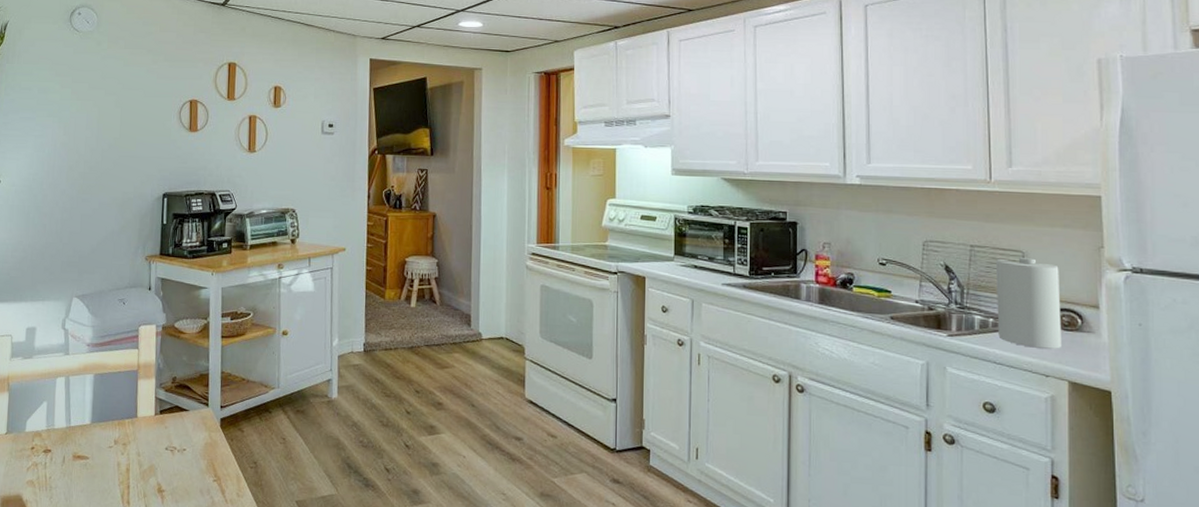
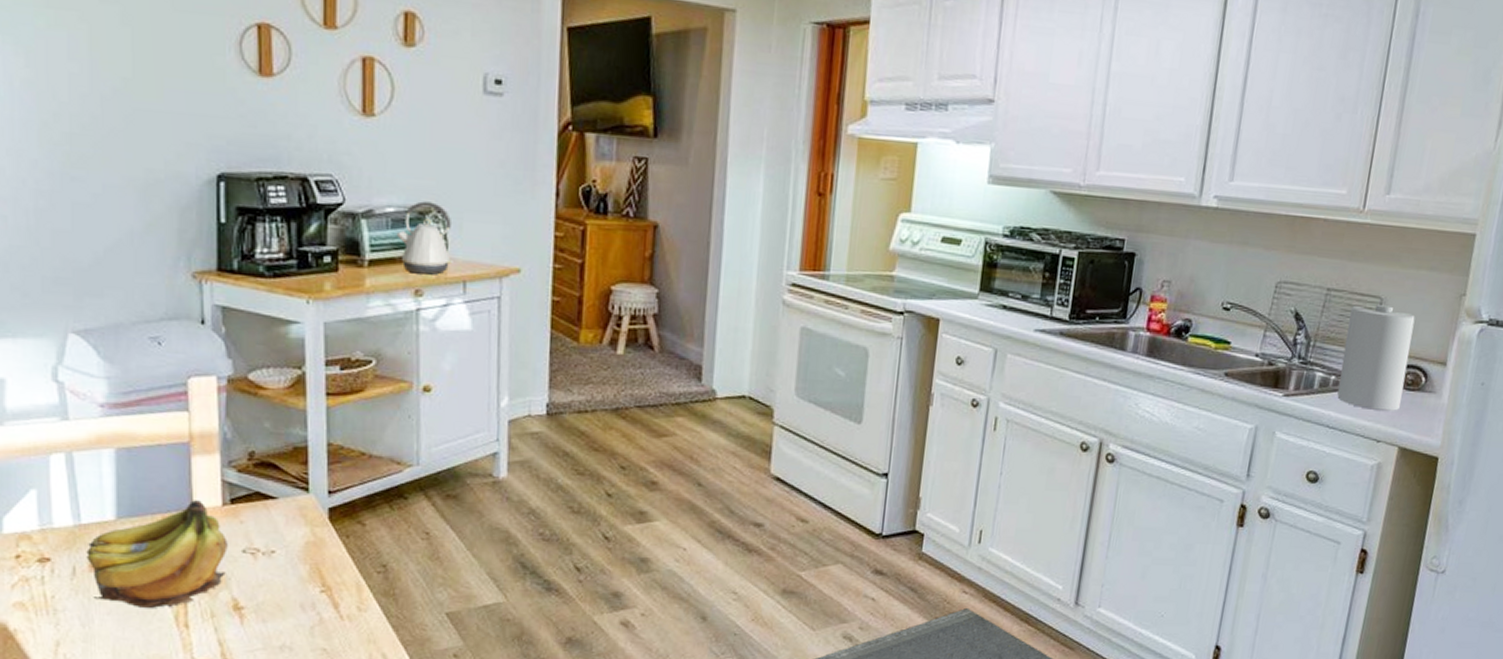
fruit: none [72,411,157,489] -> present [86,500,228,609]
kettle: none [267,205,303,254] -> present [396,201,455,275]

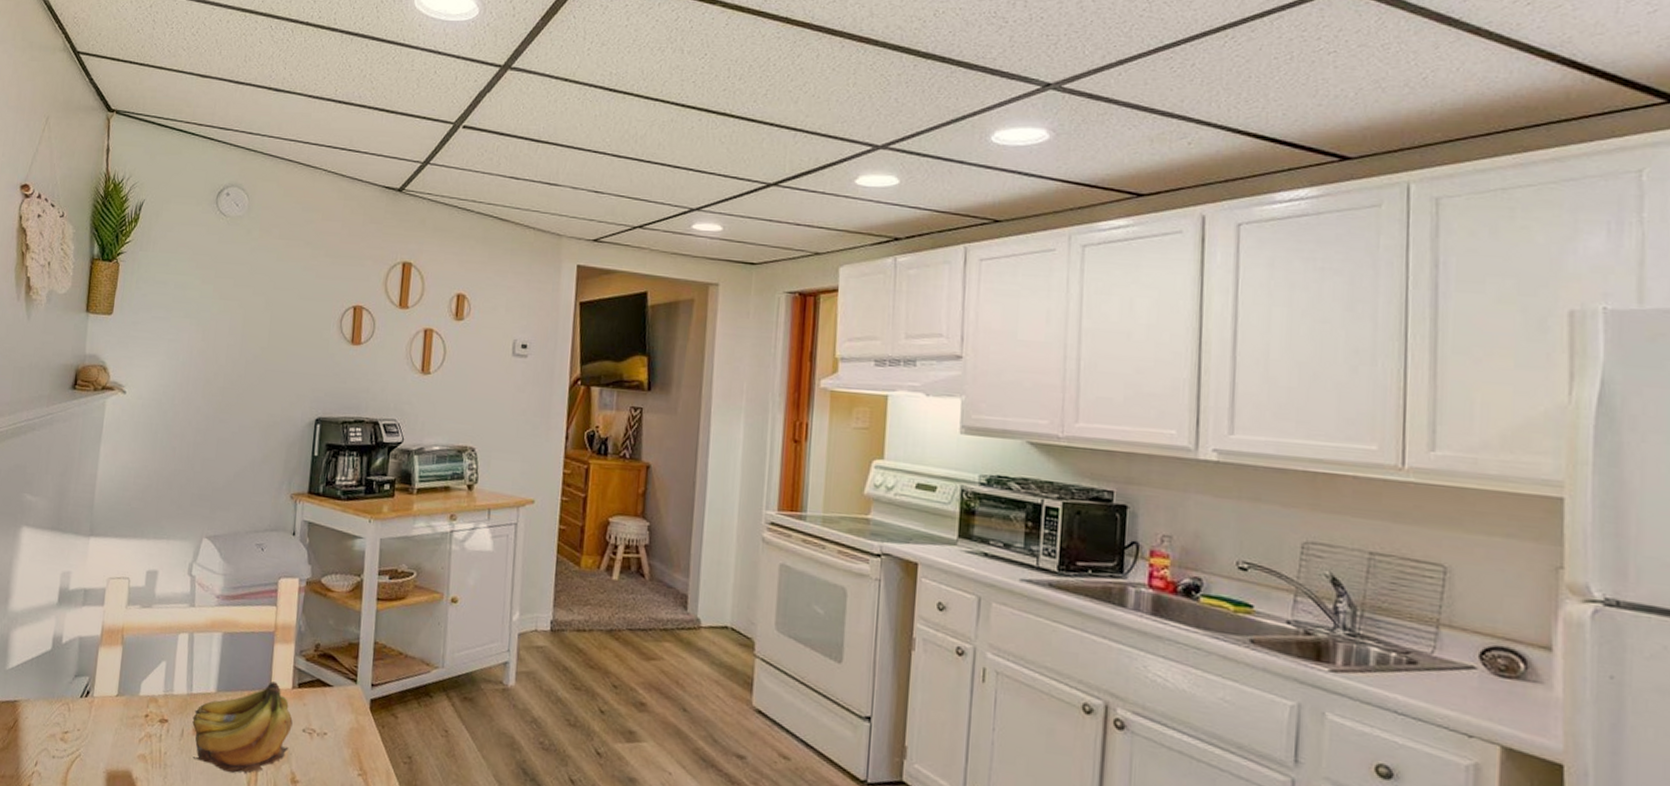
kettle: present [396,201,455,275] -> none [439,442,483,503]
paper towel holder: present [1337,305,1415,412] -> none [1402,573,1496,702]

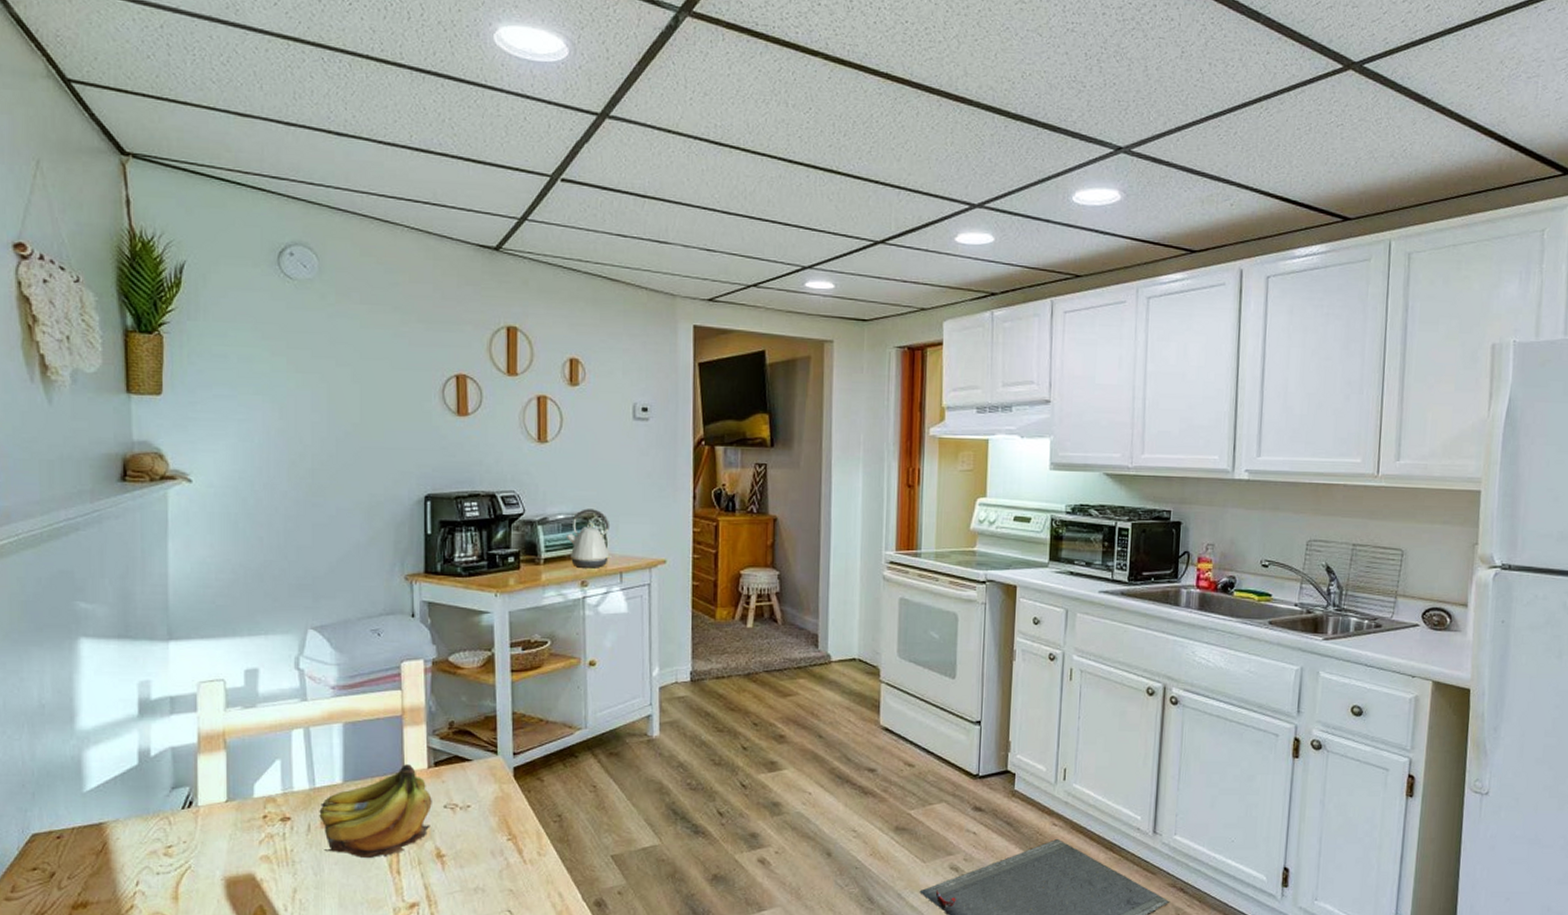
kettle: none [439,442,483,503] -> present [565,509,613,568]

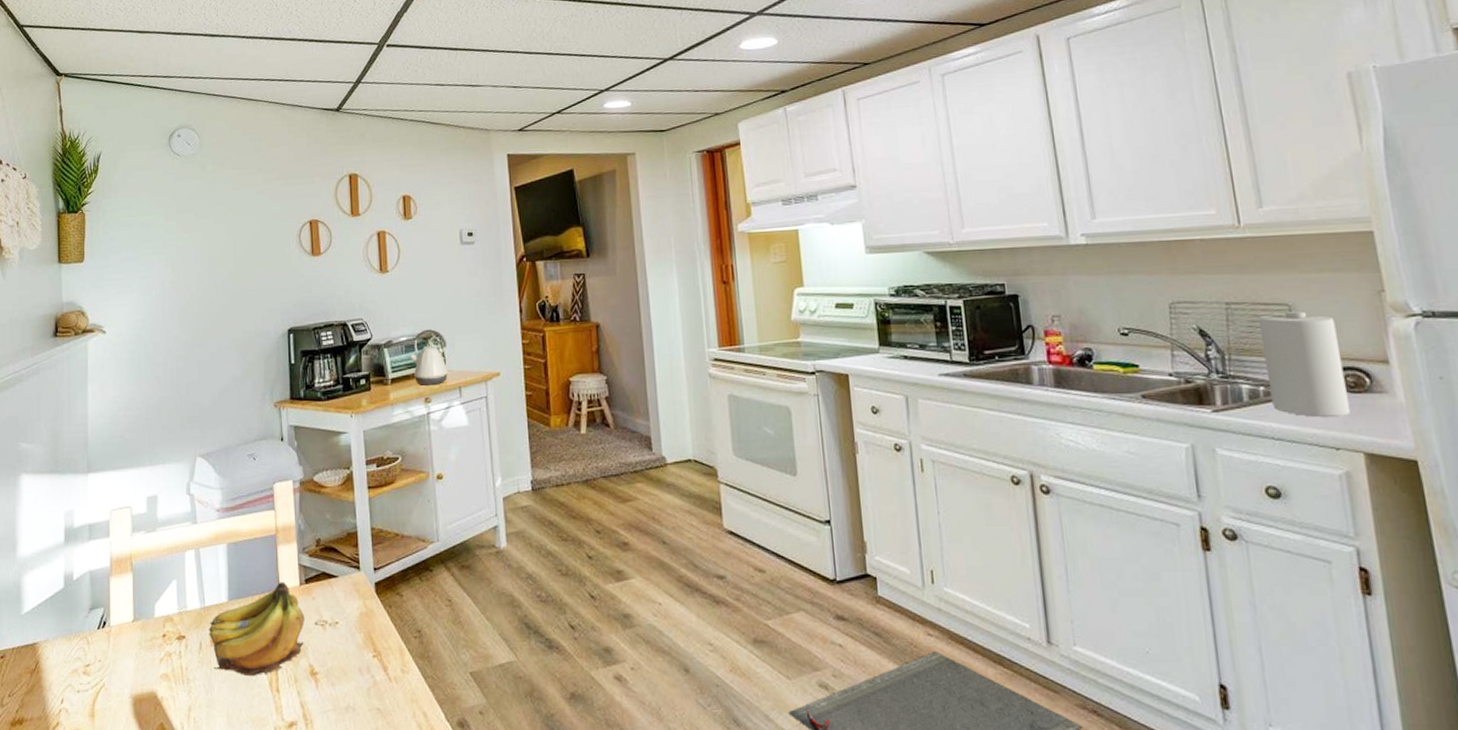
paper towel holder: none [1371,556,1435,650] -> present [1257,311,1351,418]

